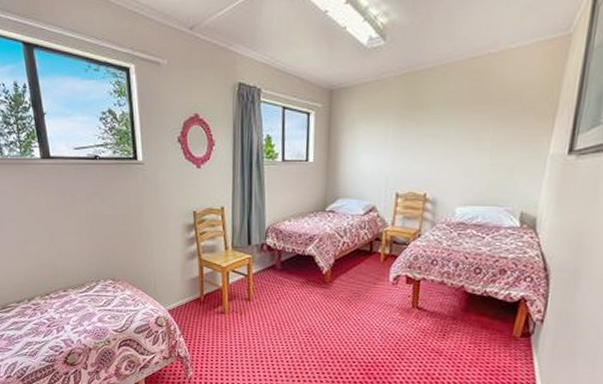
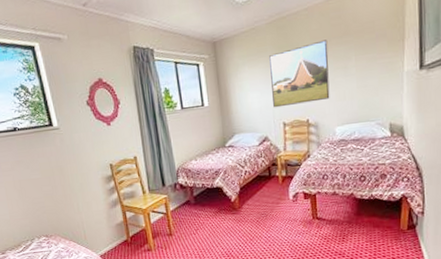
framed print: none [388,104,464,175] -> present [269,39,330,108]

